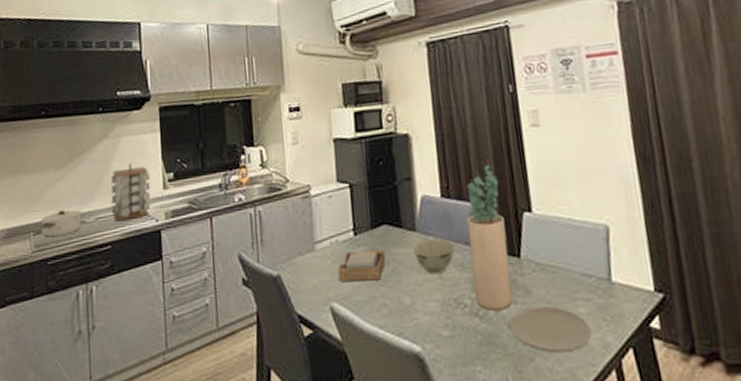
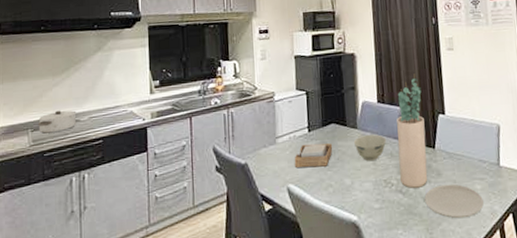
spice rack: present [110,163,151,220] -> none [103,72,139,119]

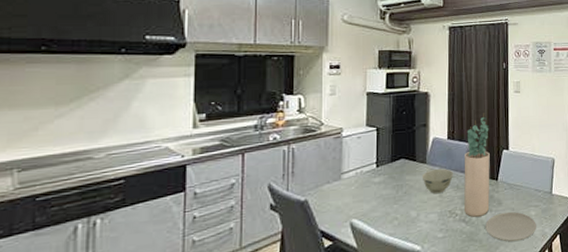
cooking pot: present [38,110,77,134] -> none [29,146,89,174]
napkin holder: present [294,143,333,168] -> none [359,178,401,203]

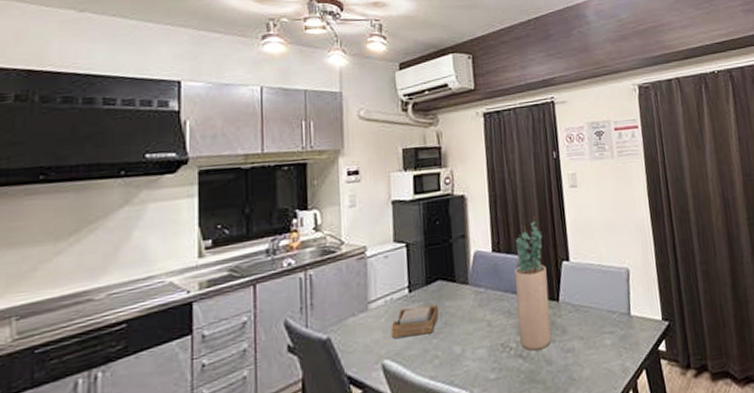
napkin holder: none [359,178,401,203] -> present [390,305,439,338]
bowl: present [421,169,454,194] -> none [464,289,504,323]
plate: present [485,211,536,242] -> none [548,341,614,382]

